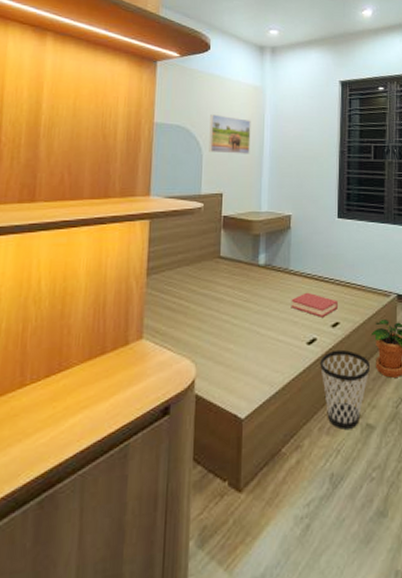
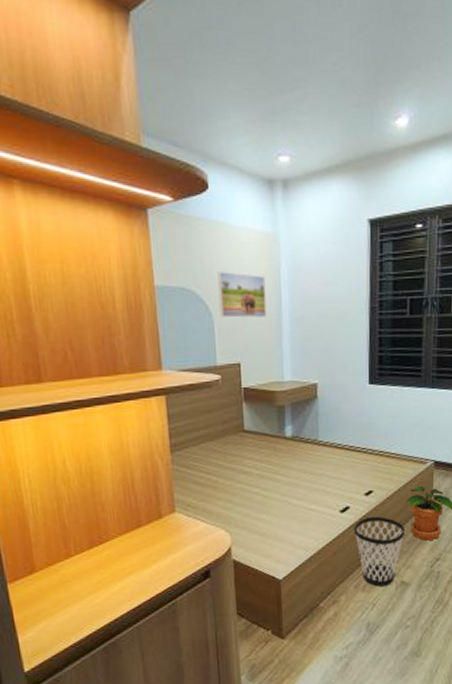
hardback book: present [291,292,338,317] -> none [321,462,371,487]

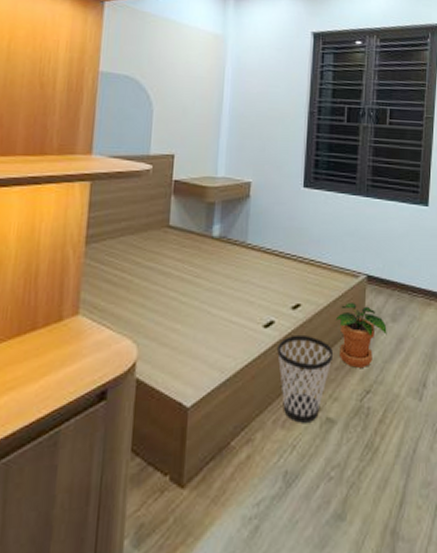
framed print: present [217,272,267,318] -> none [160,64,210,112]

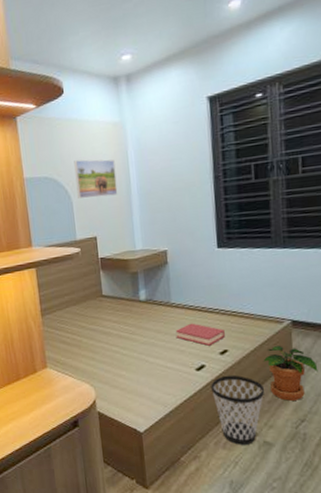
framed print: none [160,64,210,112] -> present [74,159,118,198]
hardback book: none [247,269,300,298] -> present [175,323,225,346]

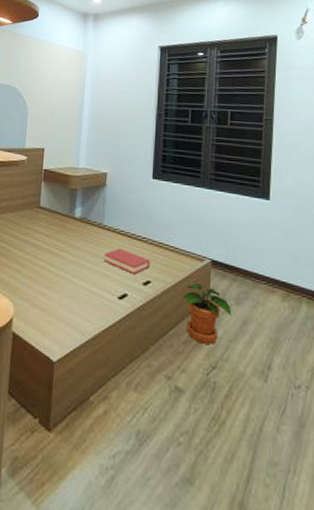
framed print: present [74,159,118,198] -> none [33,76,73,114]
wastebasket: present [211,374,265,445] -> none [130,308,181,389]

